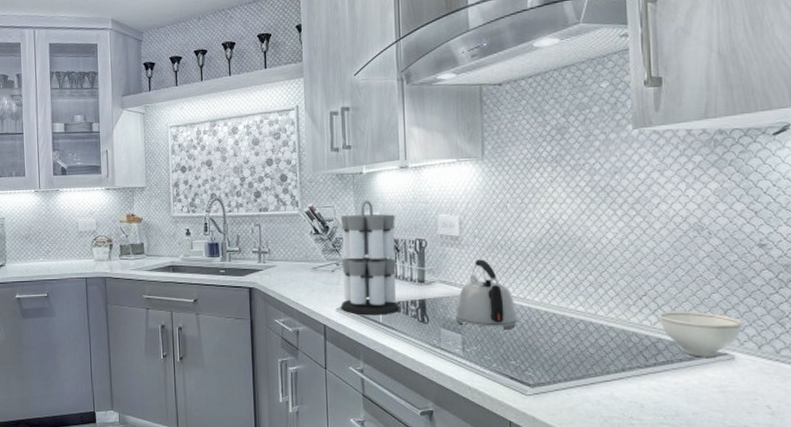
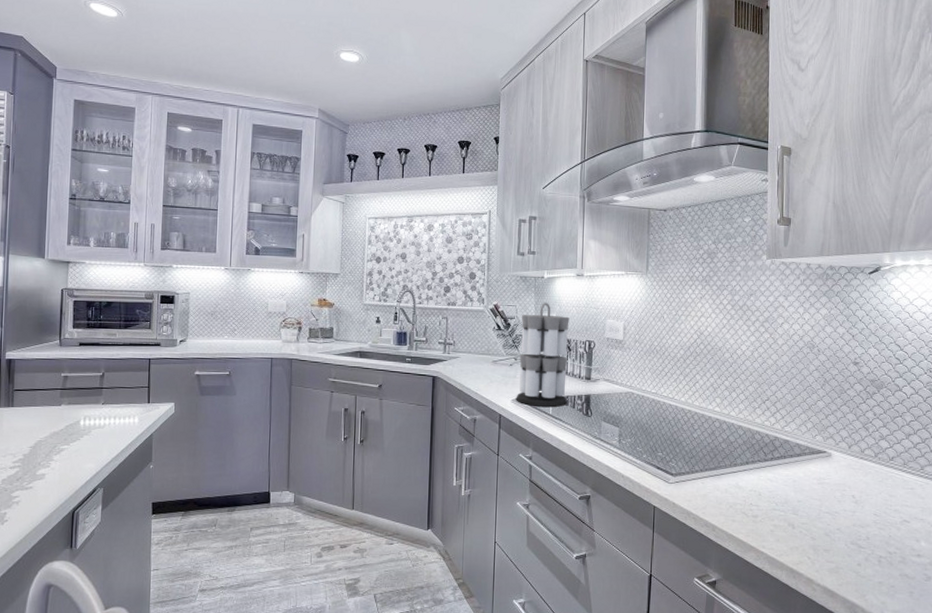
kettle: present [456,259,517,330] -> none [615,362,666,425]
bowl: present [657,311,744,357] -> none [776,414,840,454]

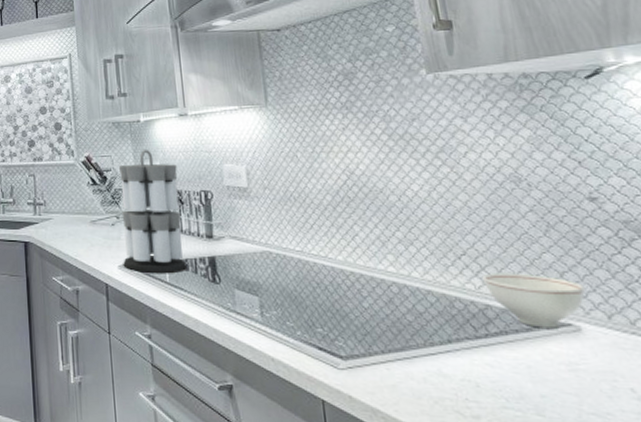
bowl: none [776,414,840,454] -> present [481,273,587,328]

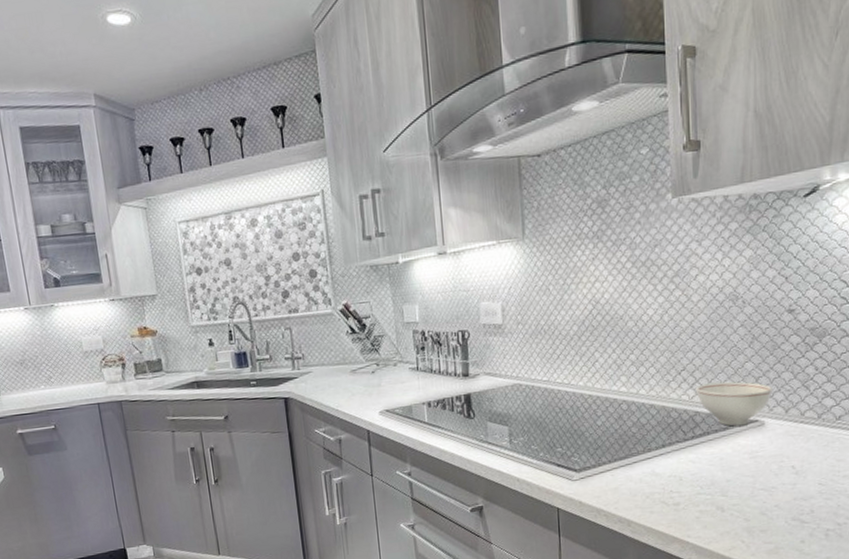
spice rack: present [119,150,187,273] -> none [378,293,444,416]

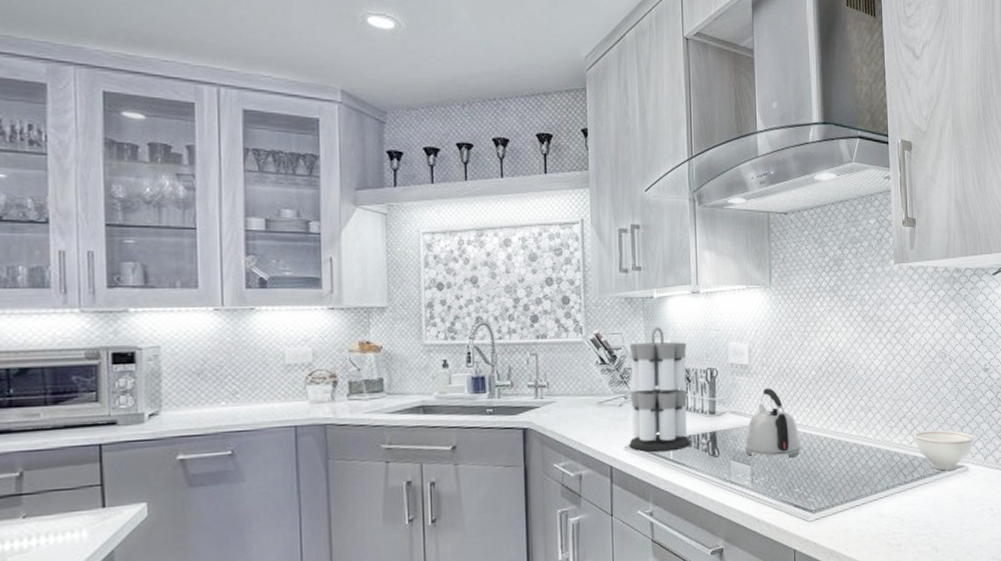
spice rack: none [378,293,444,416] -> present [629,327,690,452]
kettle: none [502,346,563,418] -> present [745,388,801,458]

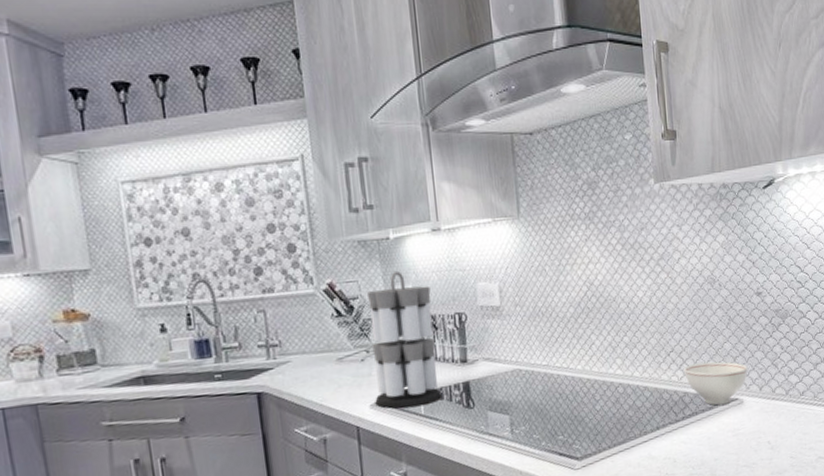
kettle: present [745,388,801,458] -> none [502,329,563,405]

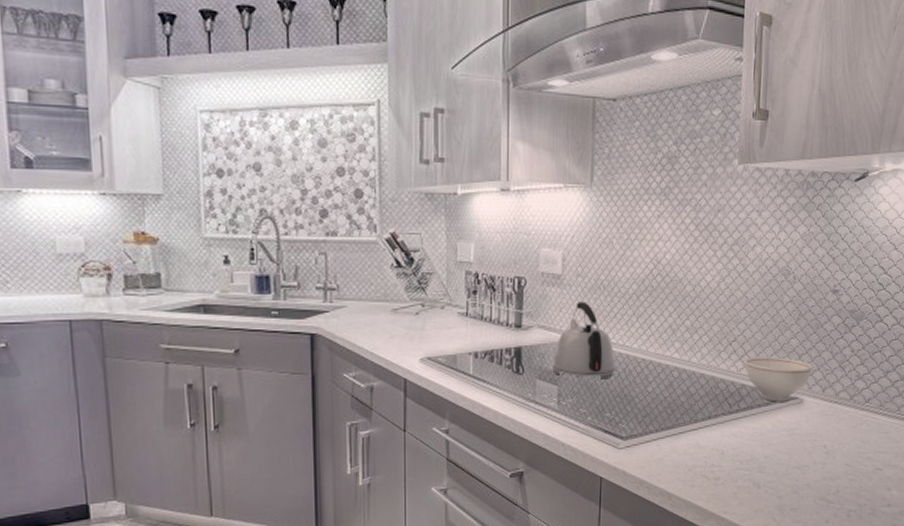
spice rack: present [367,271,441,409] -> none [425,228,493,365]
kettle: none [502,329,563,405] -> present [553,301,615,380]

